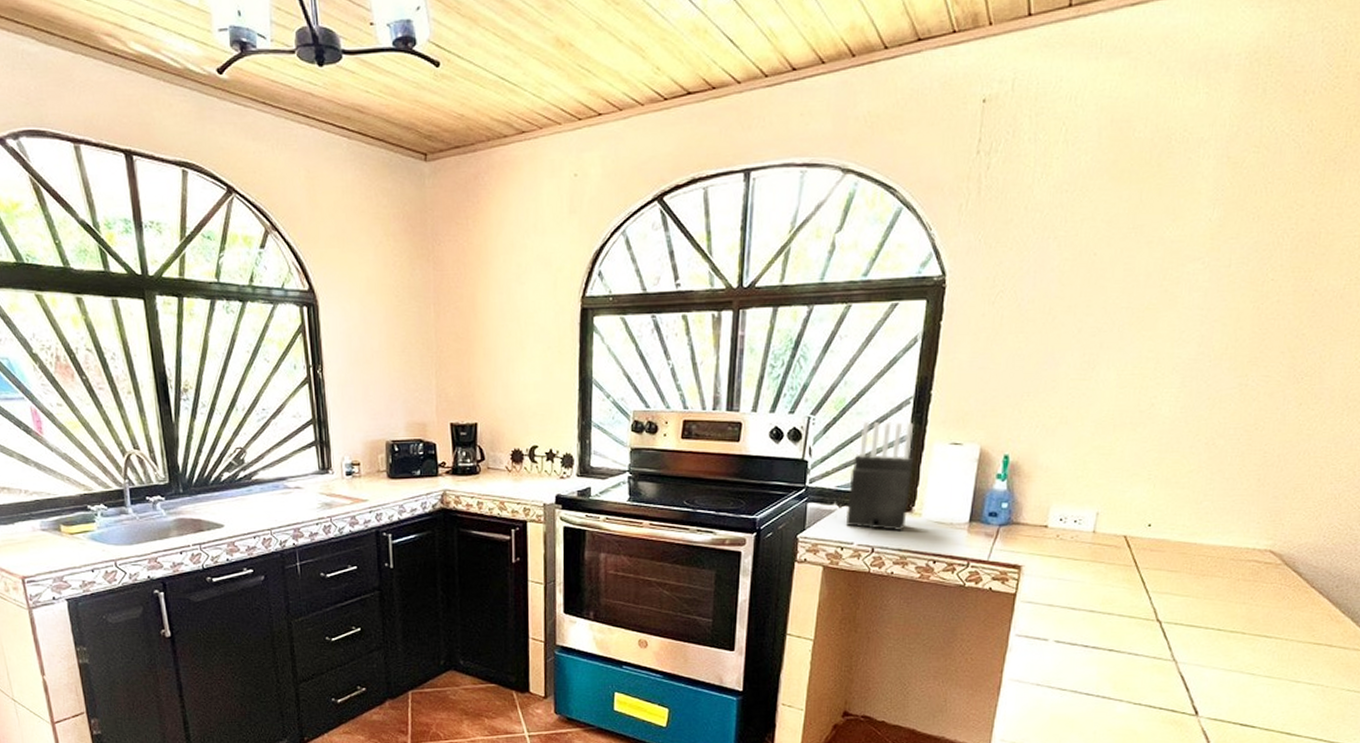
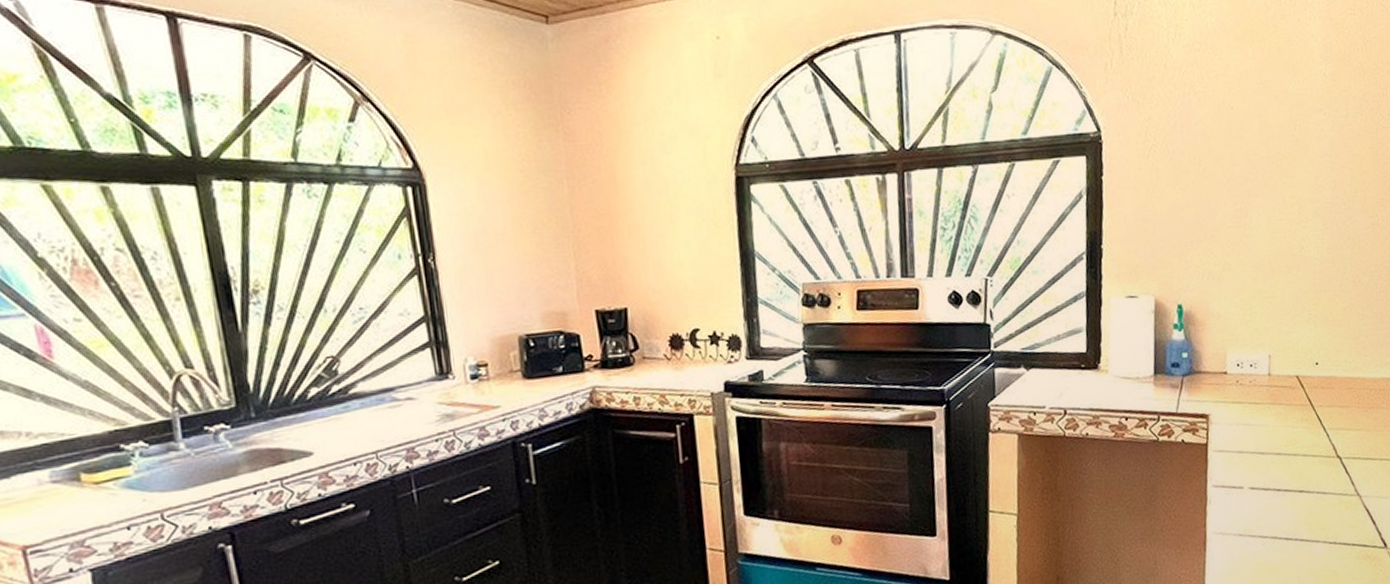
knife block: present [845,421,914,530] -> none [1034,278,1095,391]

